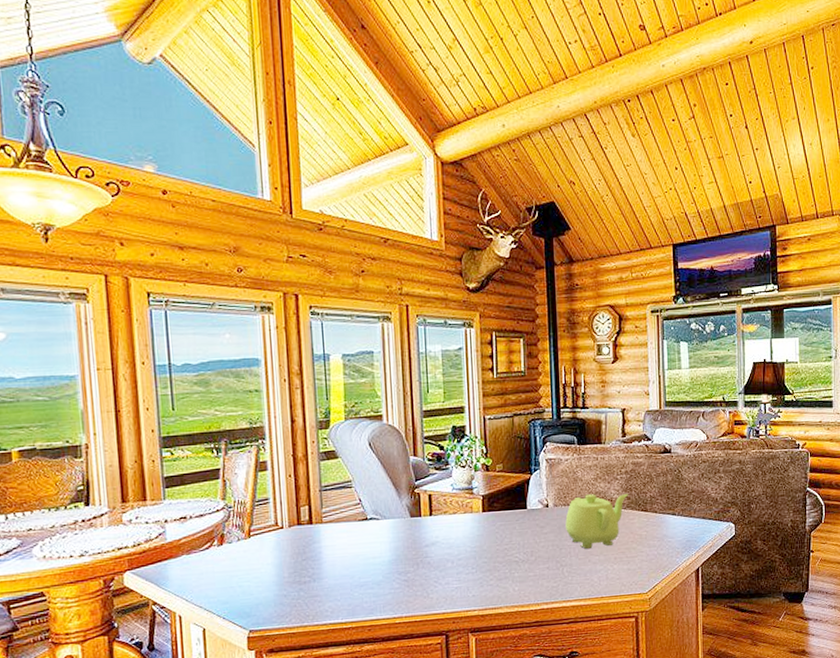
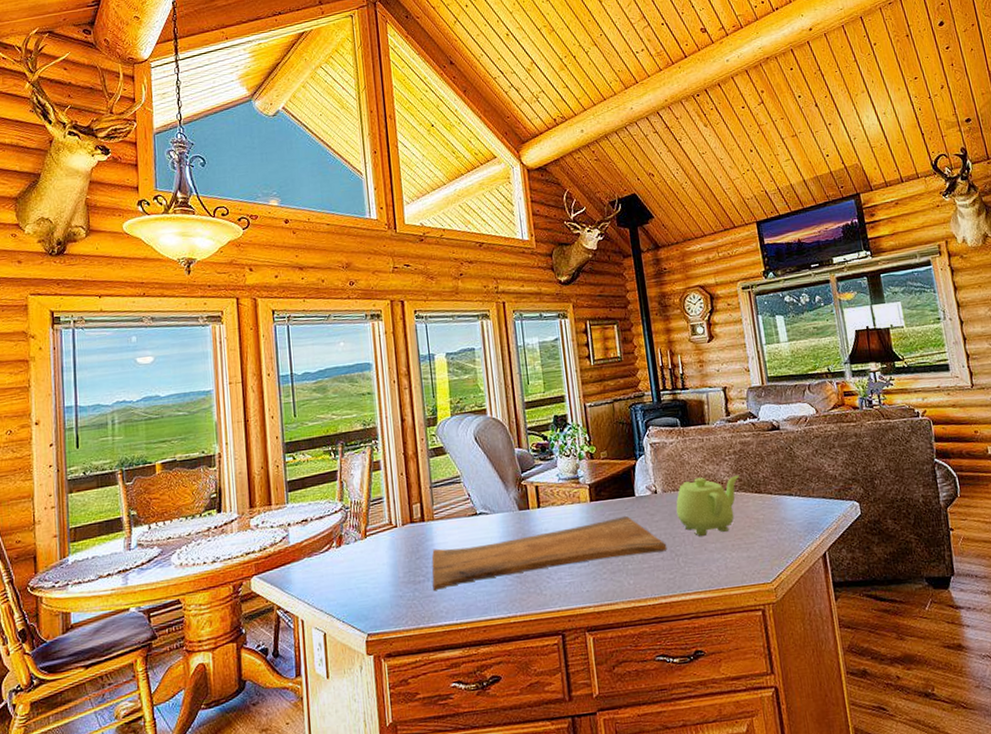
cutting board: none [318,528,553,591] -> present [431,516,667,590]

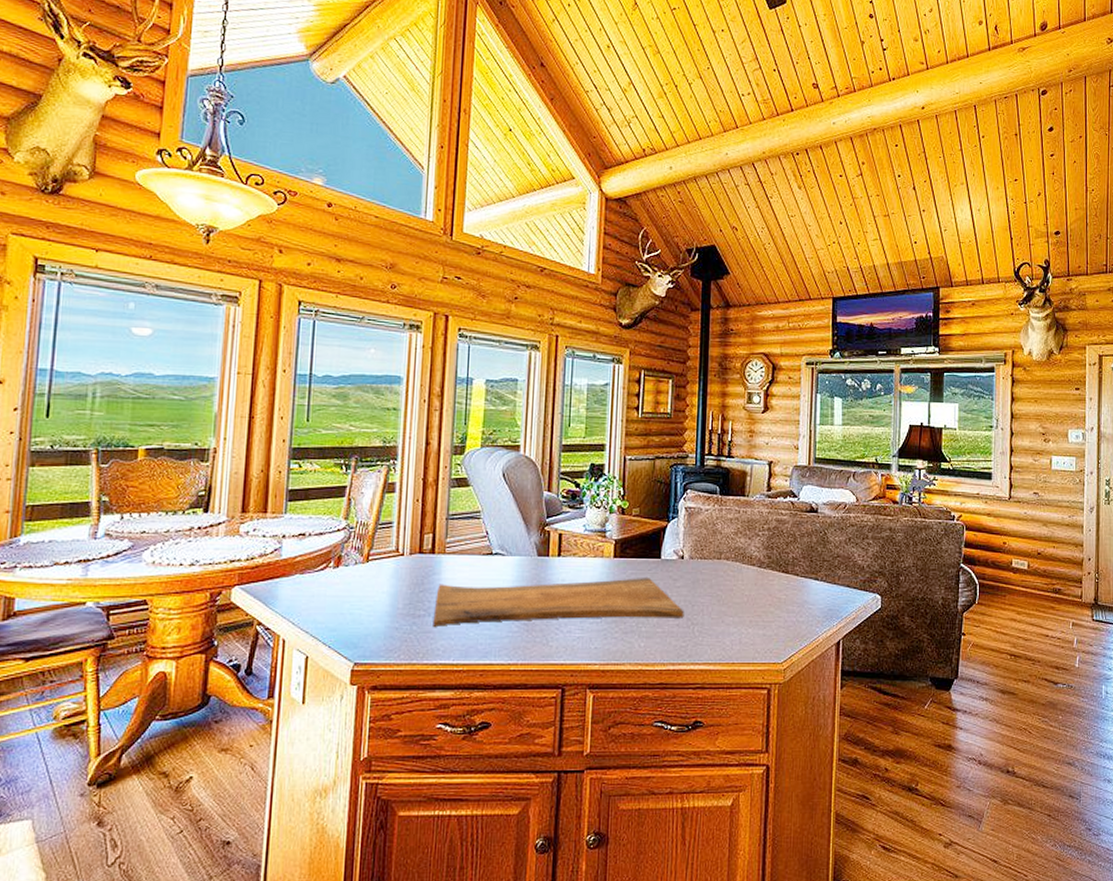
teapot: present [676,475,739,536] -> none [700,549,769,608]

